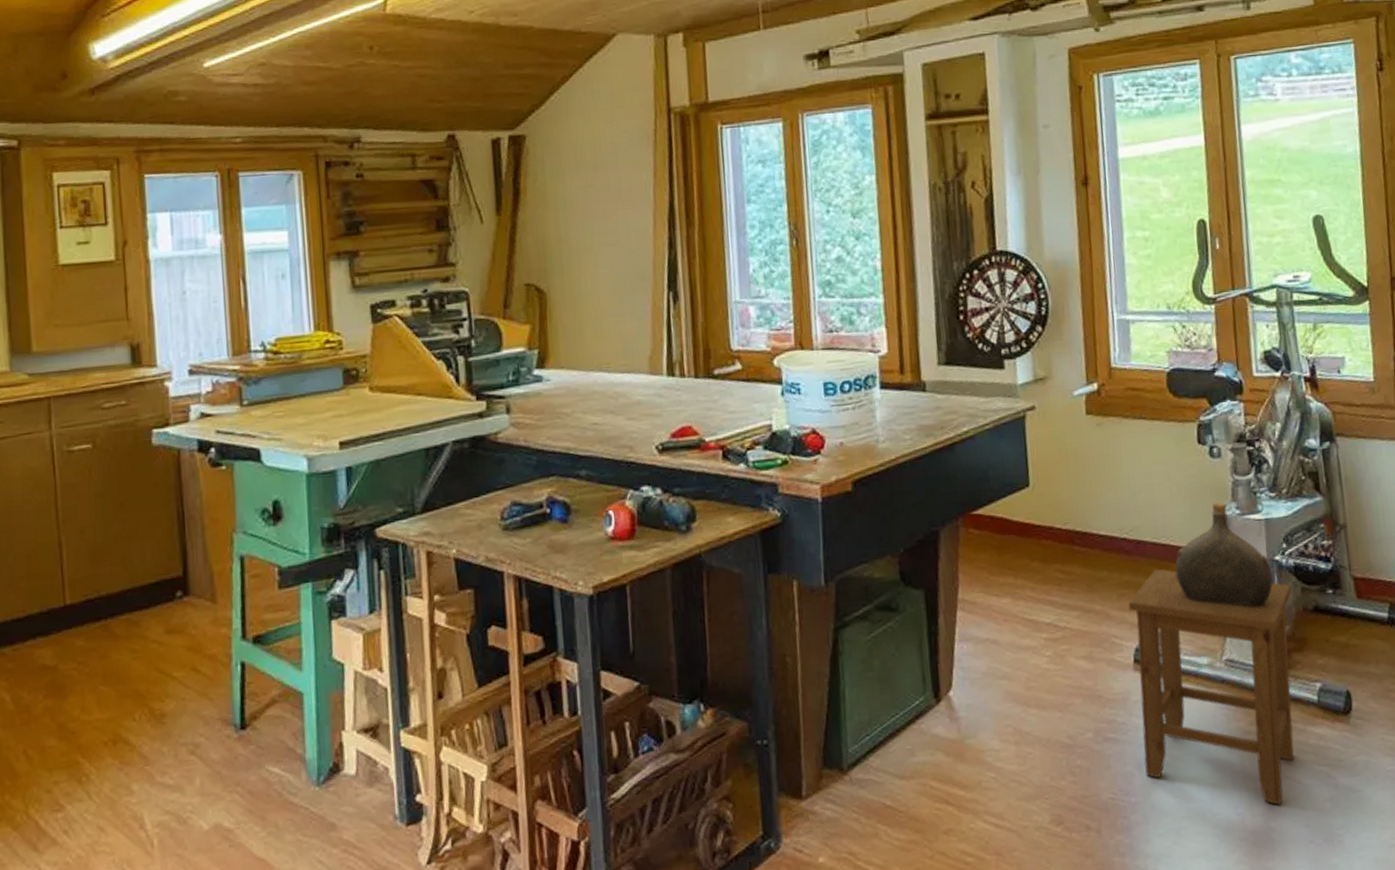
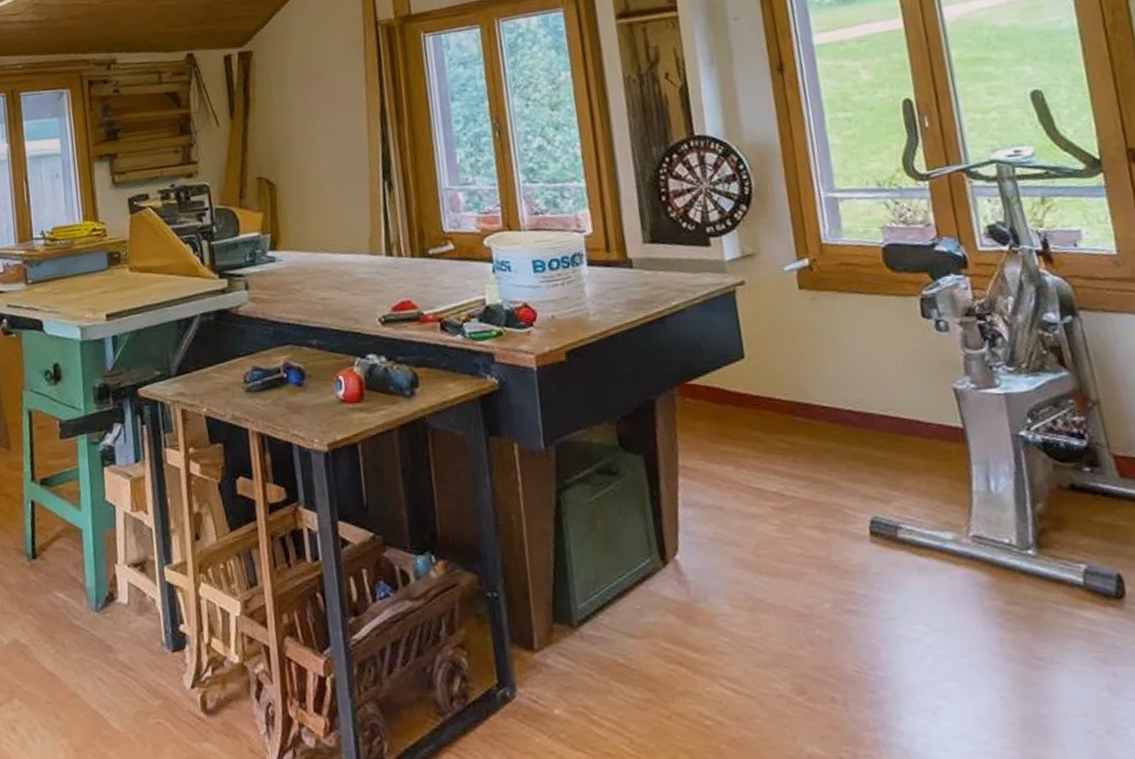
stool: present [1128,569,1294,805] -> none [859,441,1062,691]
water jug: present [1175,501,1273,608] -> none [907,375,1020,484]

